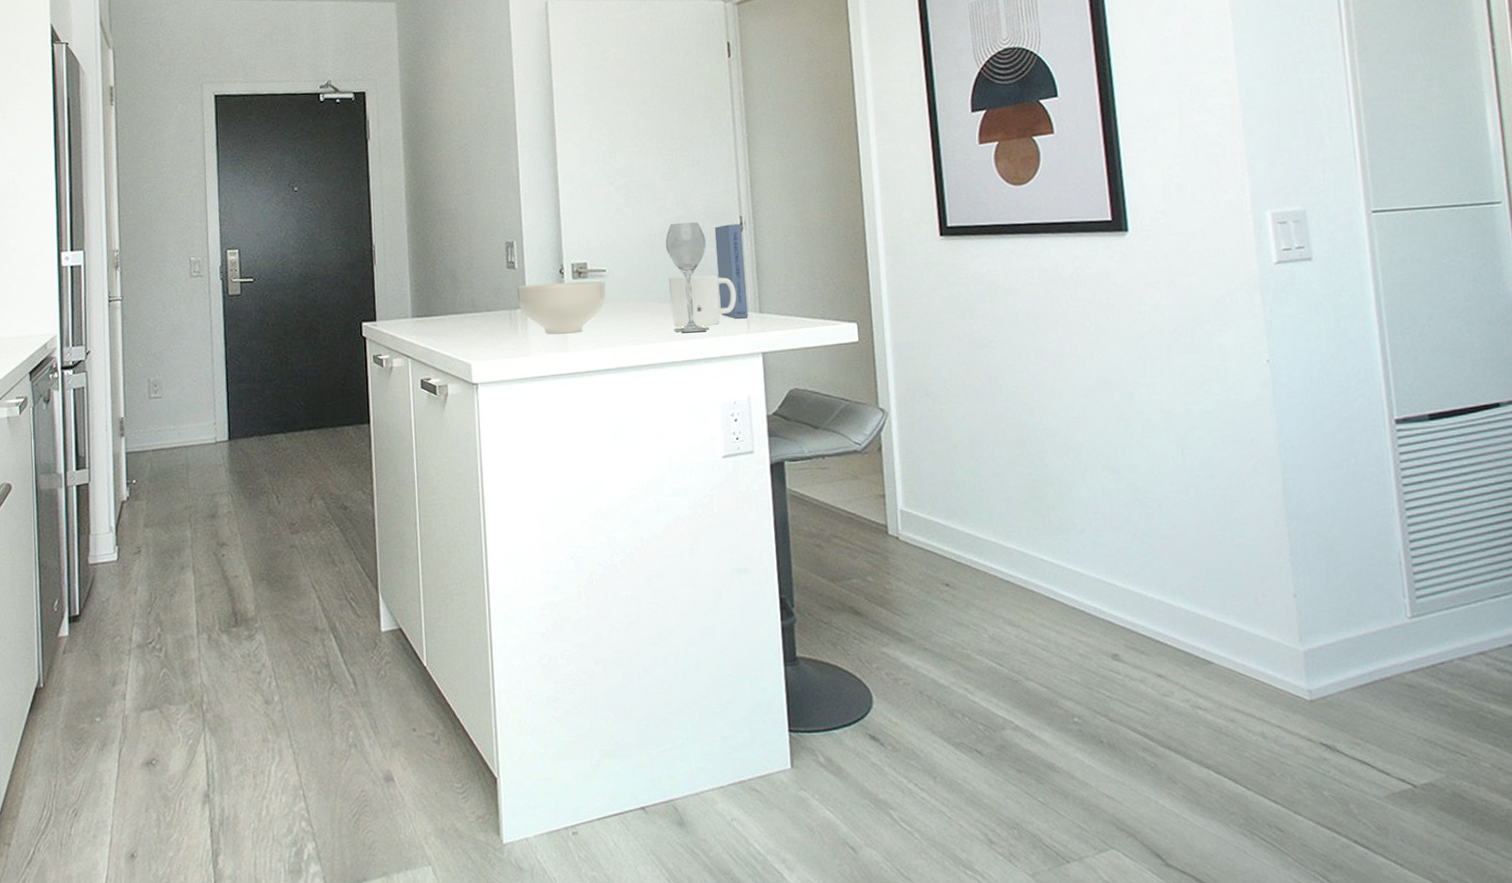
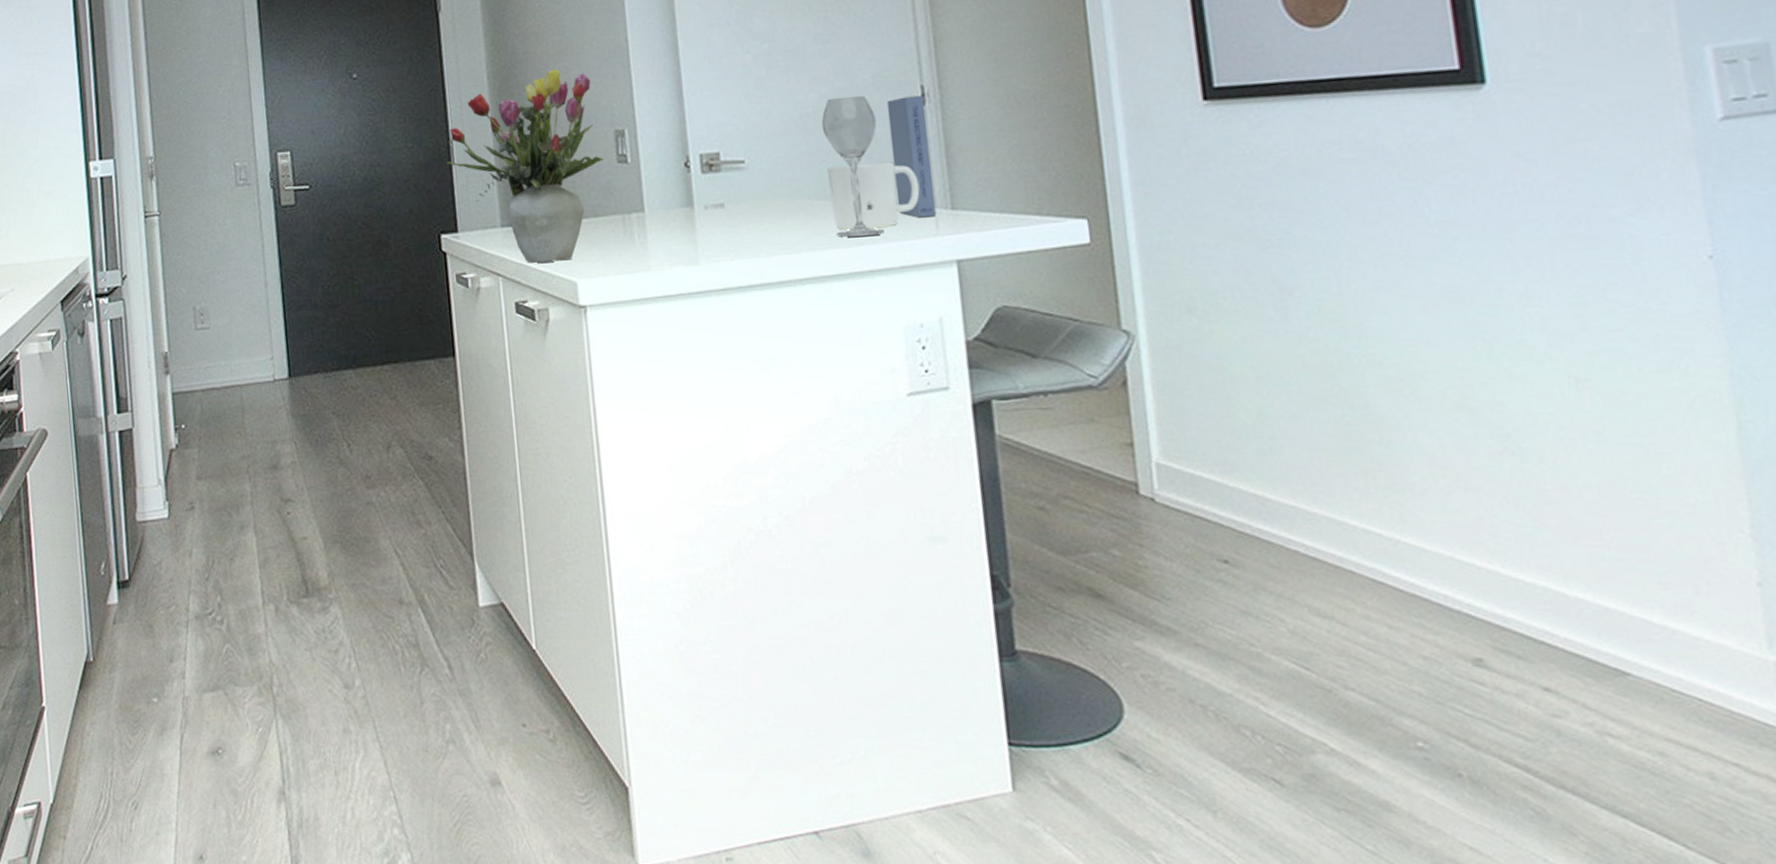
flower arrangement: none [369,190,497,348] -> present [446,69,604,263]
bowl: present [516,281,606,335] -> none [630,175,746,244]

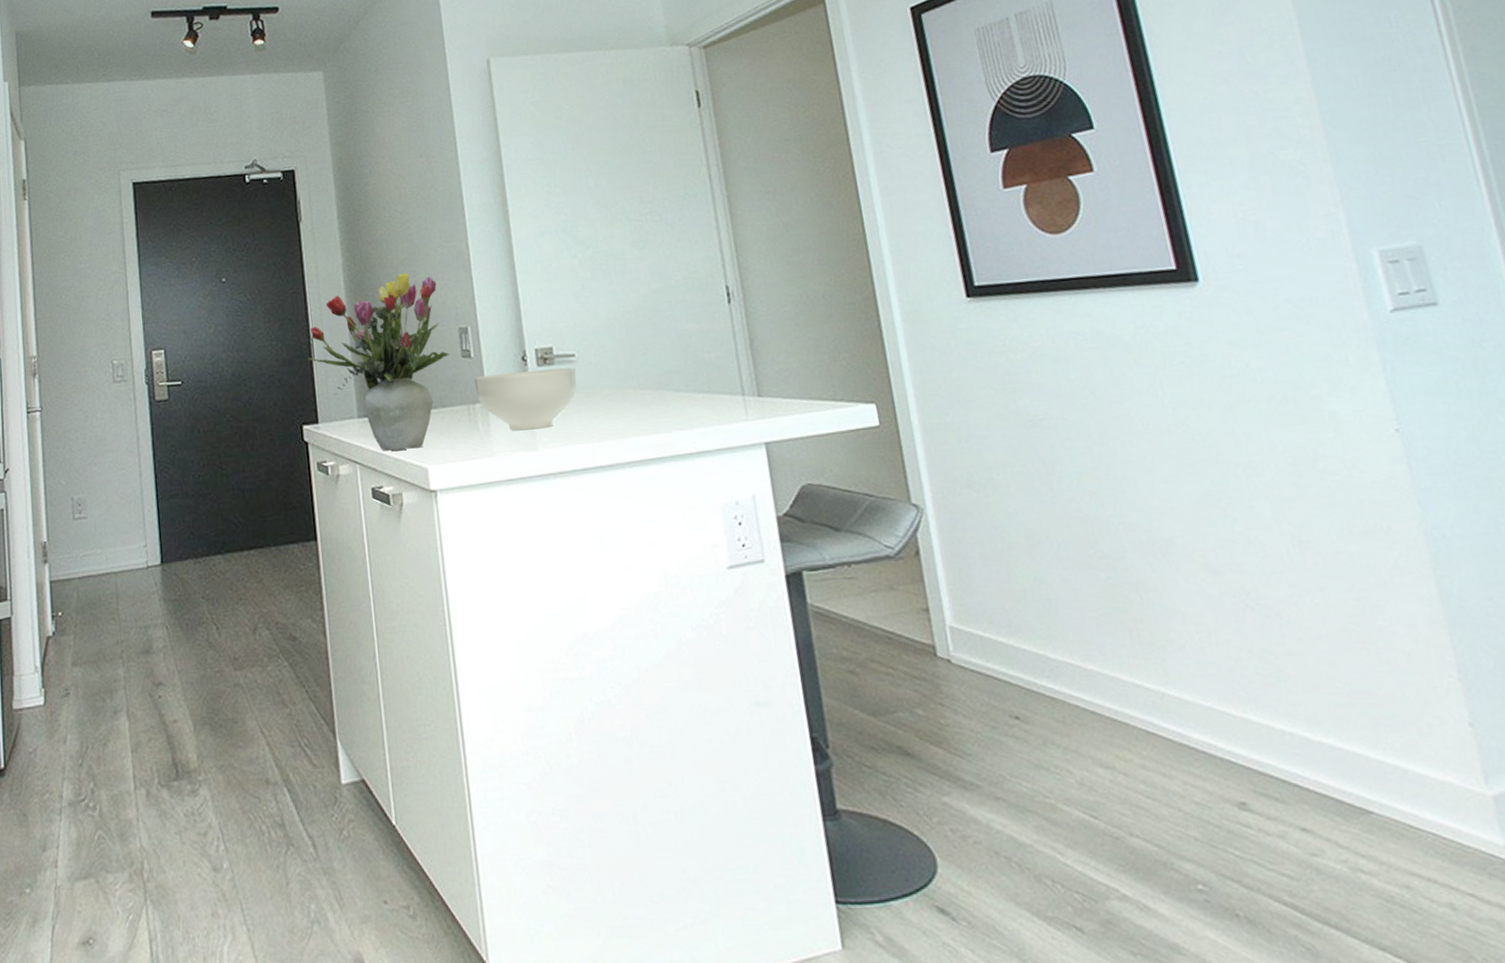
bowl: none [630,175,746,244] -> present [474,367,577,431]
wineglass: present [821,95,885,237] -> none [641,294,701,423]
mug: present [826,161,920,231] -> none [647,353,730,417]
book: present [886,95,937,219] -> none [697,294,746,406]

